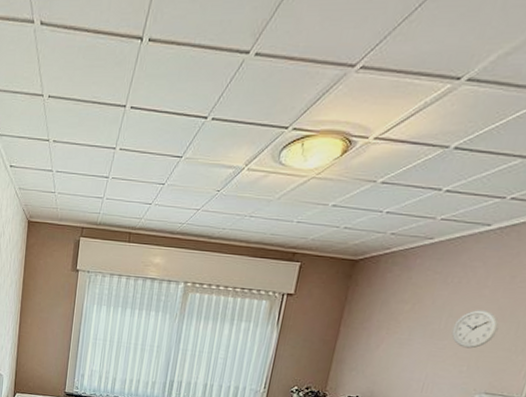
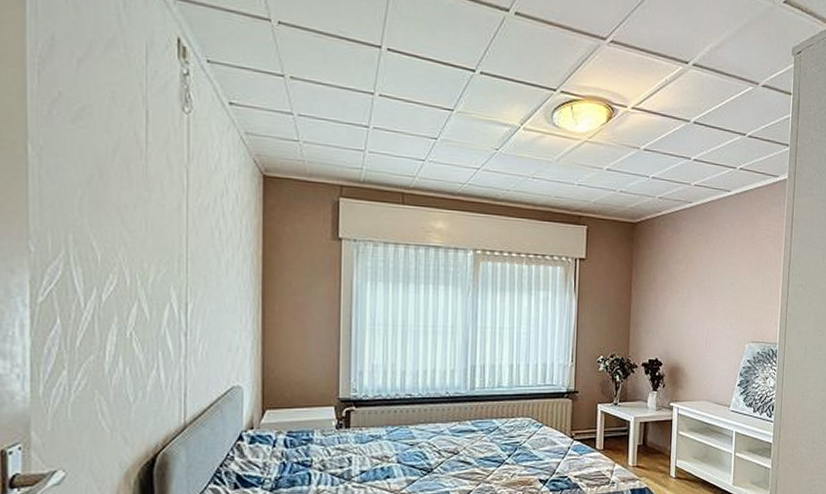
wall clock: present [451,310,500,349] -> none [719,267,751,302]

